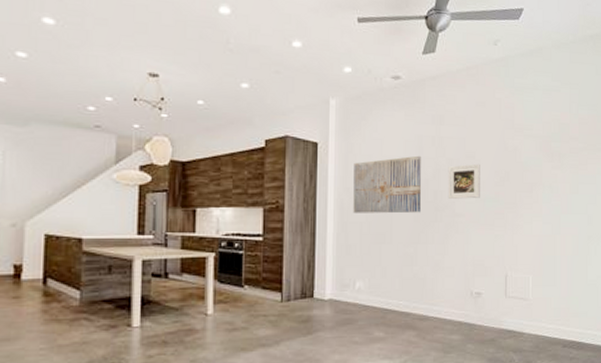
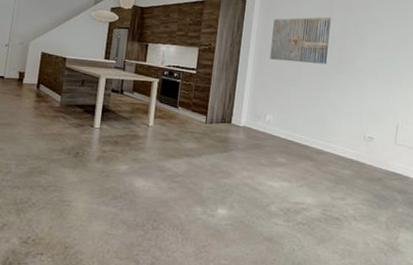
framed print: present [448,163,480,199] -> none [351,28,383,57]

